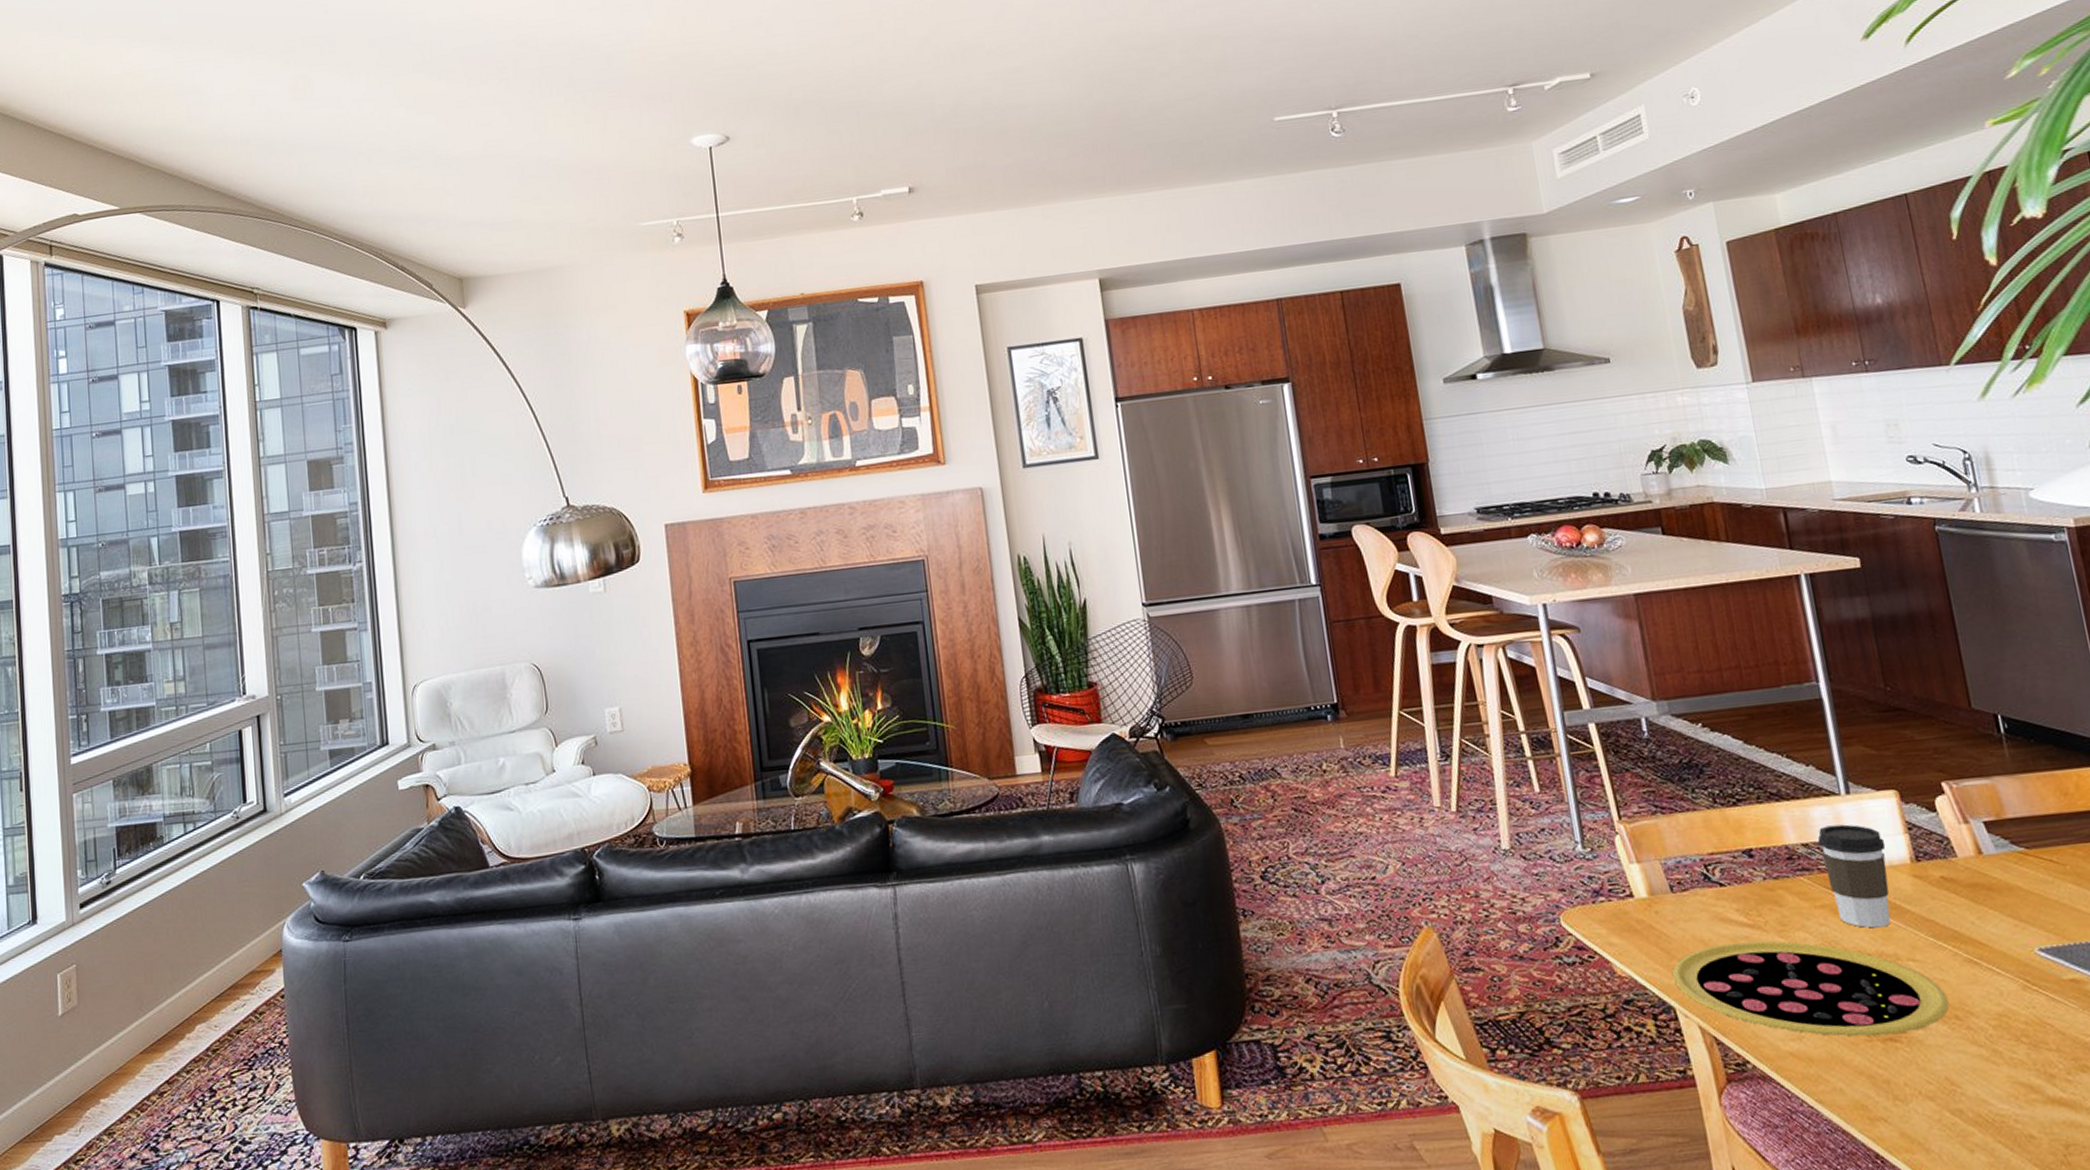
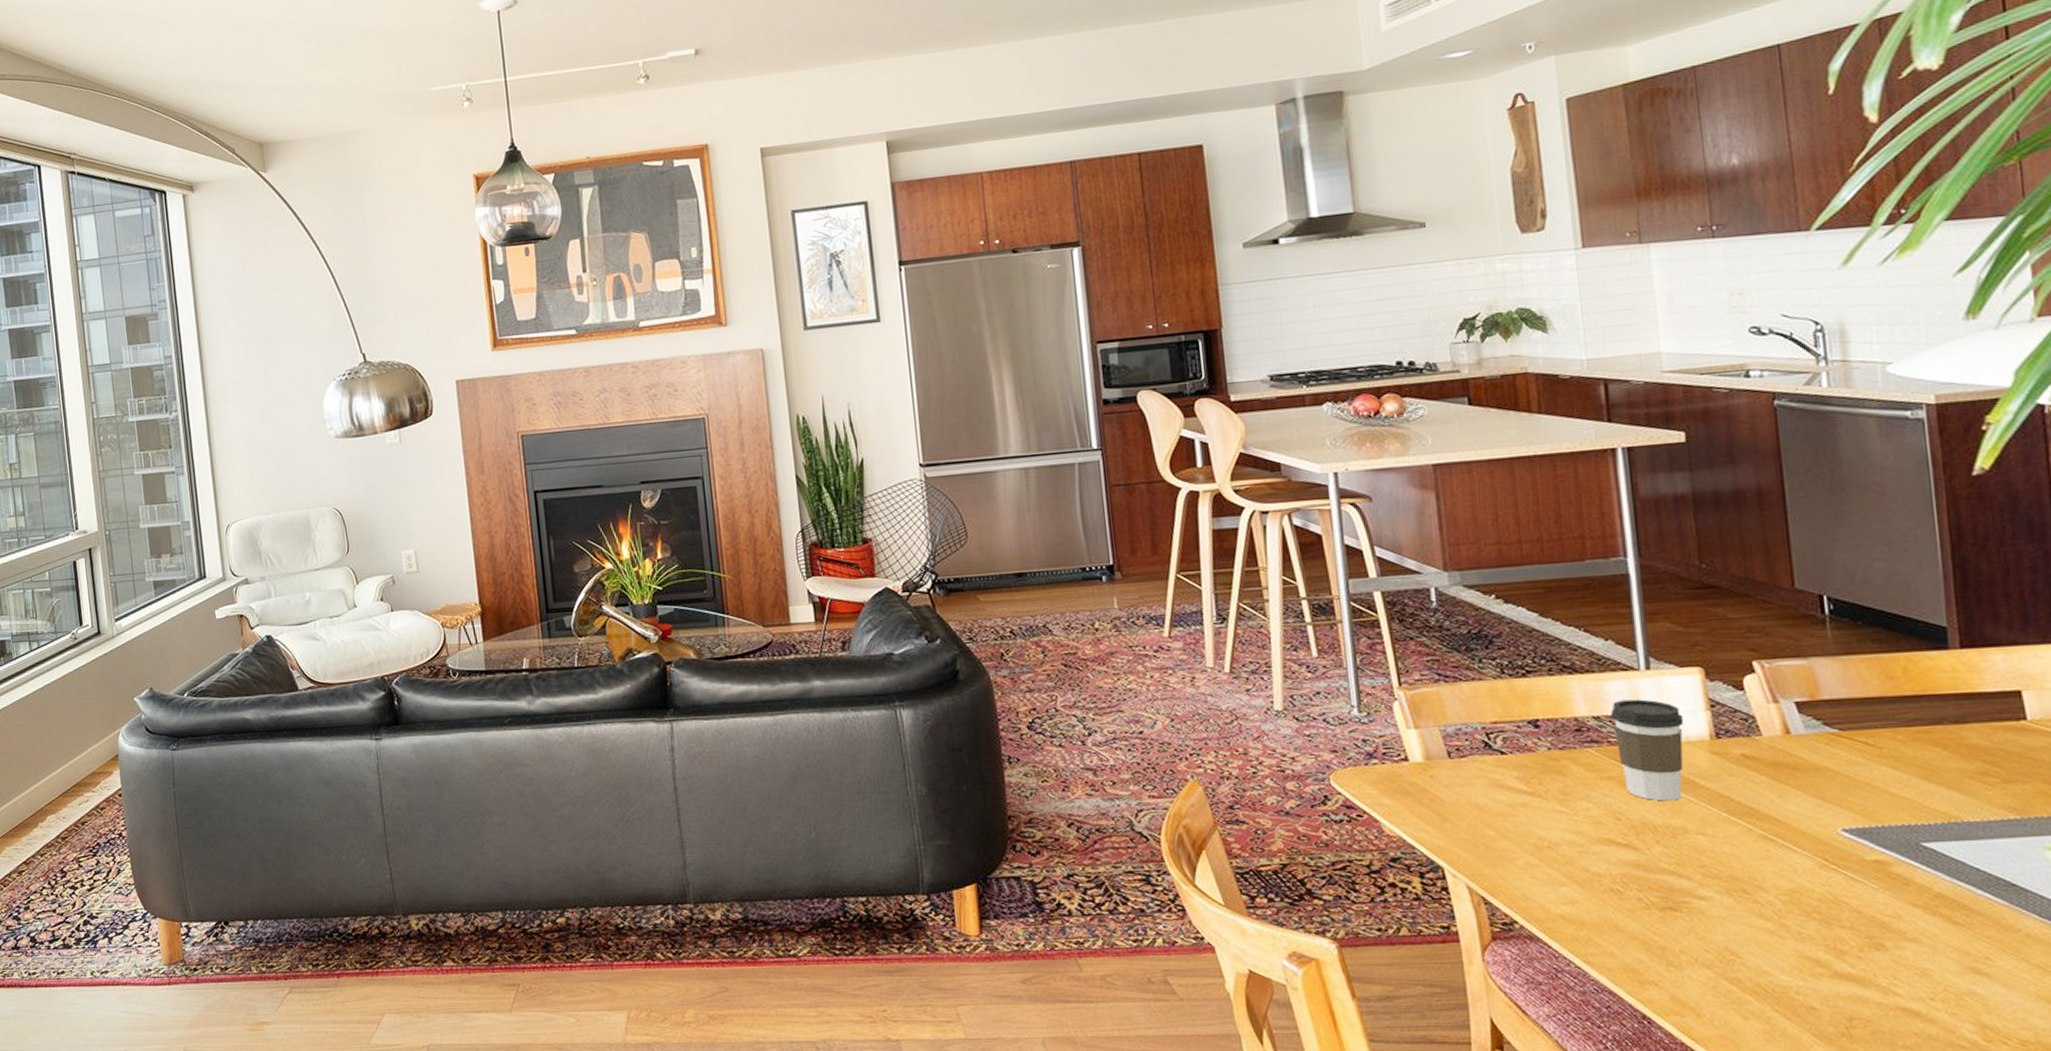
pizza: present [1671,941,1949,1037] -> none [1442,808,1738,905]

